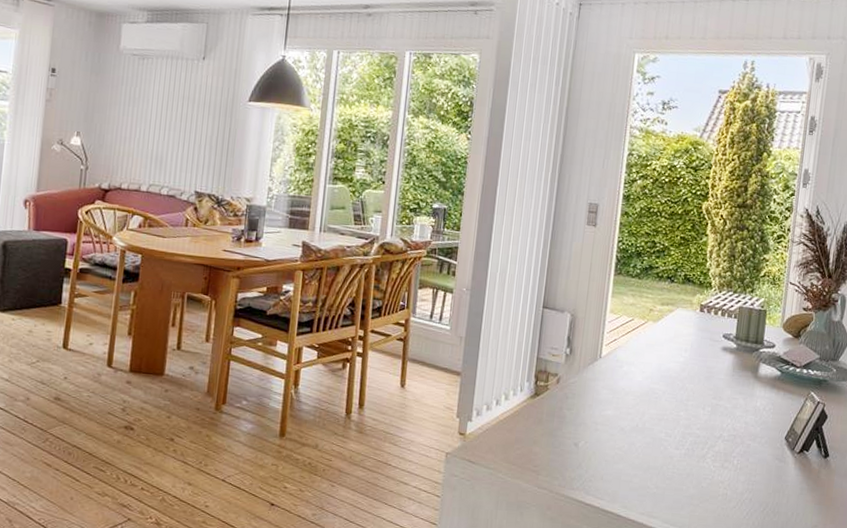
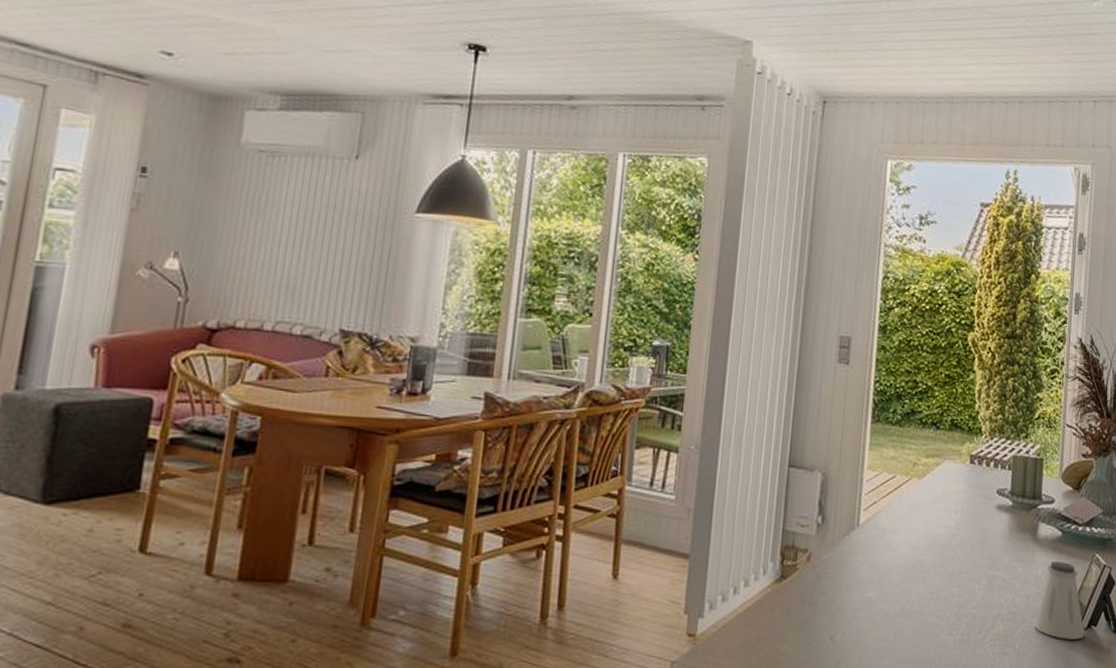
saltshaker: none [752,395,797,461] -> present [1034,560,1085,639]

